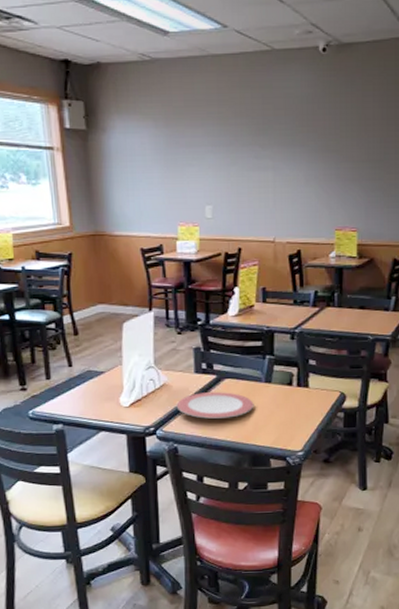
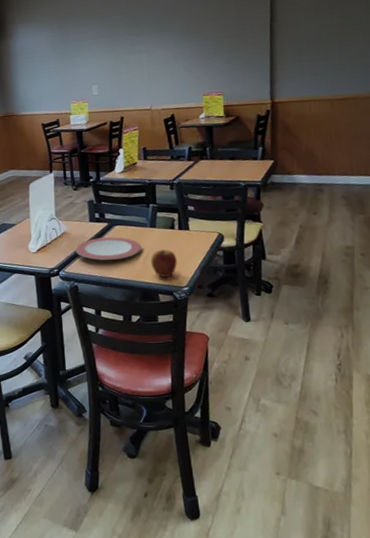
apple: none [264,409,294,440] -> present [151,249,178,277]

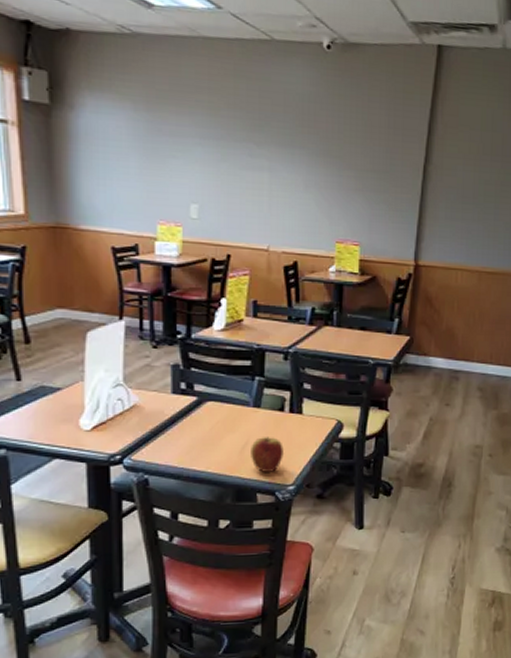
plate: present [75,237,142,261] -> none [149,416,240,446]

